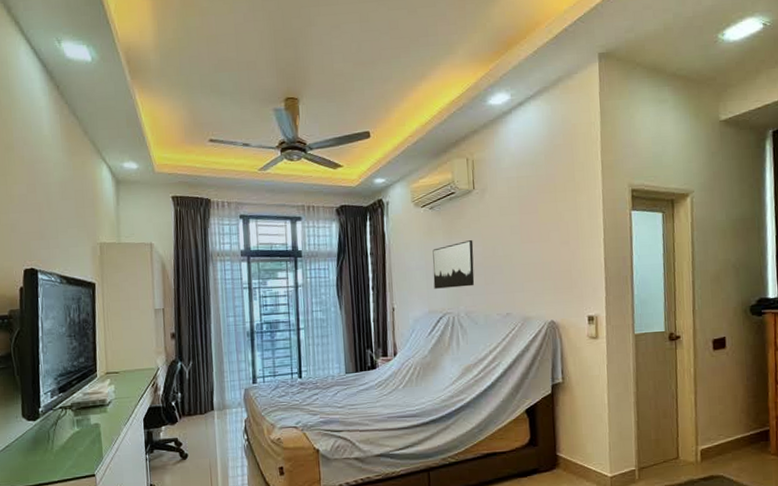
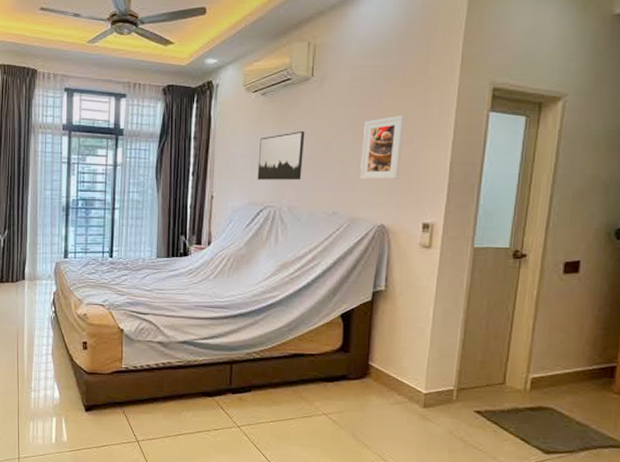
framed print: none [525,219,562,281] -> present [360,116,406,180]

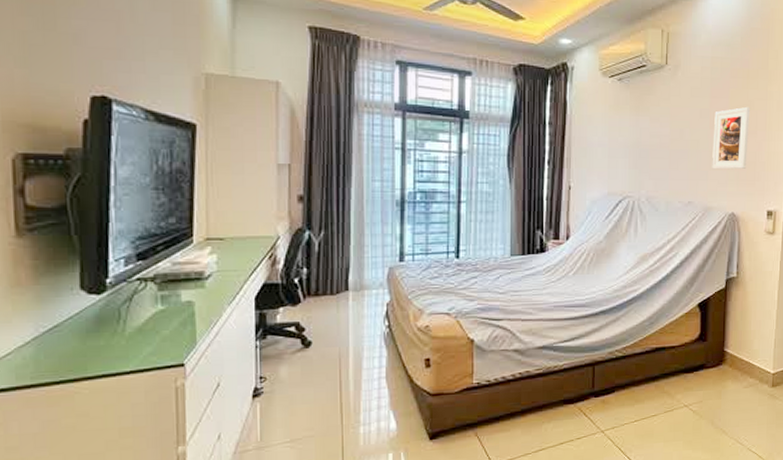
wall art: present [257,131,305,180] -> none [615,120,661,170]

